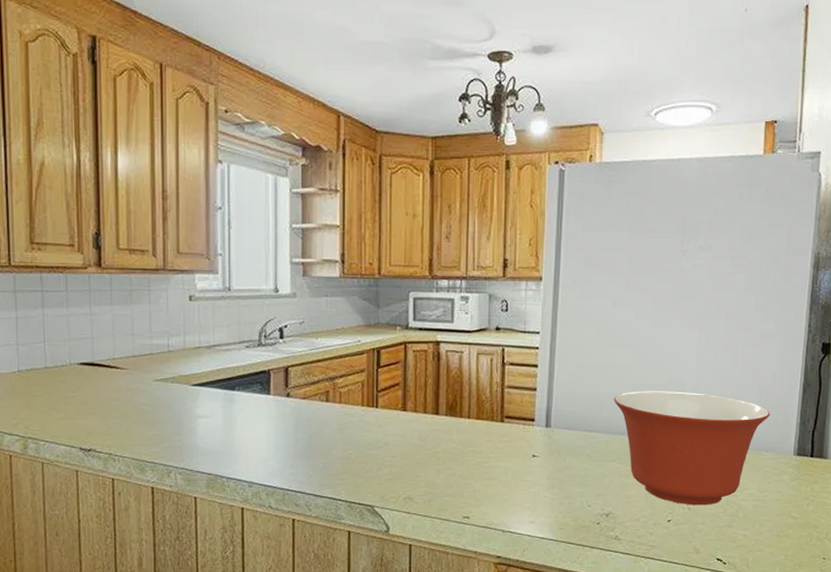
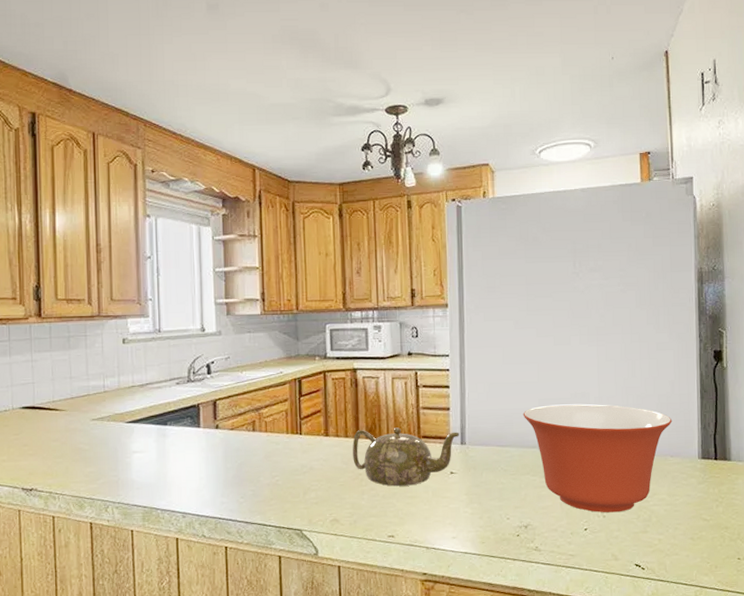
teapot: none [431,406,545,467] -> present [352,427,459,486]

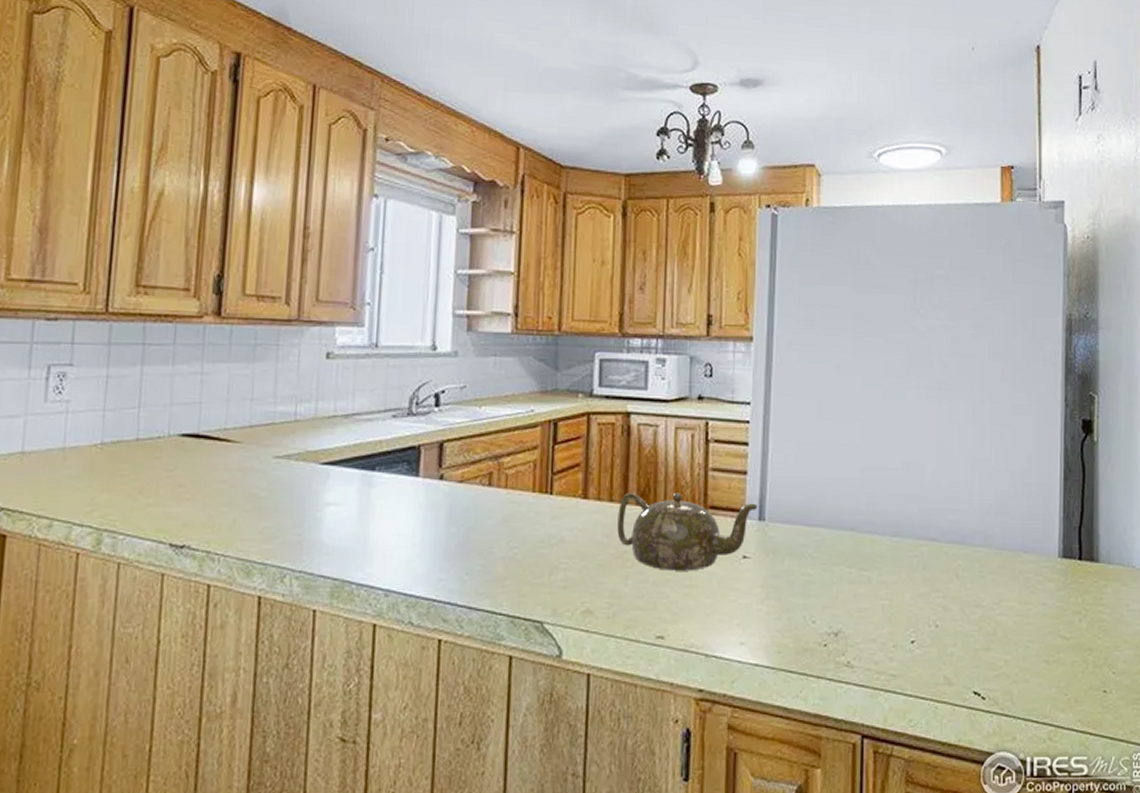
mixing bowl: present [523,403,672,513] -> none [840,476,1028,622]

